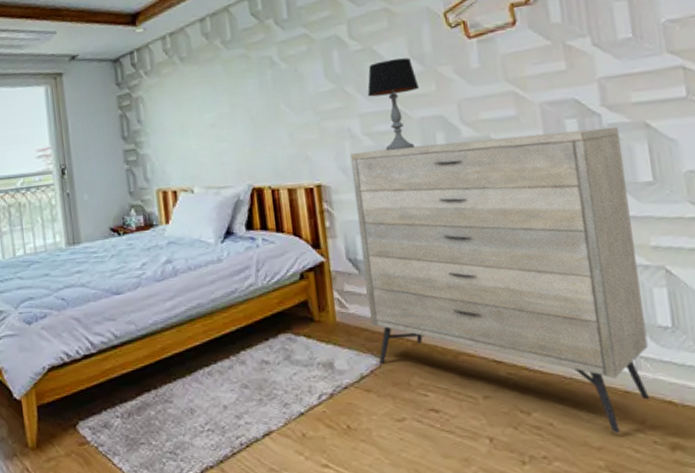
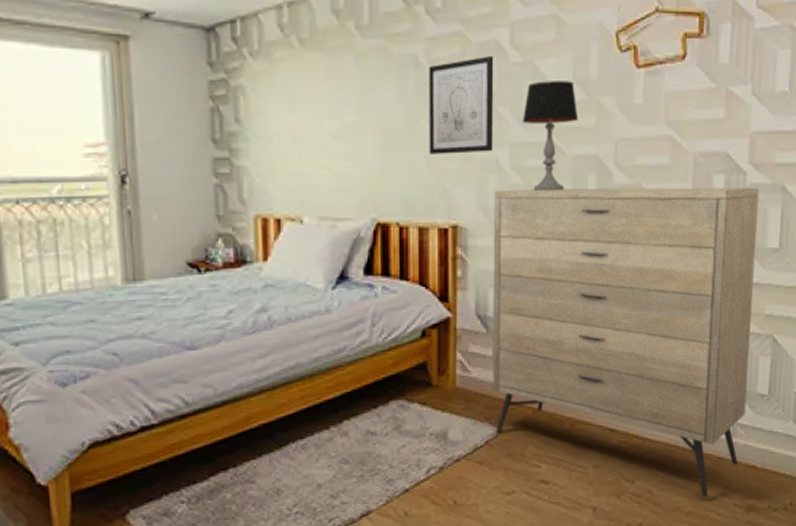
wall art: none [282,47,345,130] -> present [428,55,494,154]

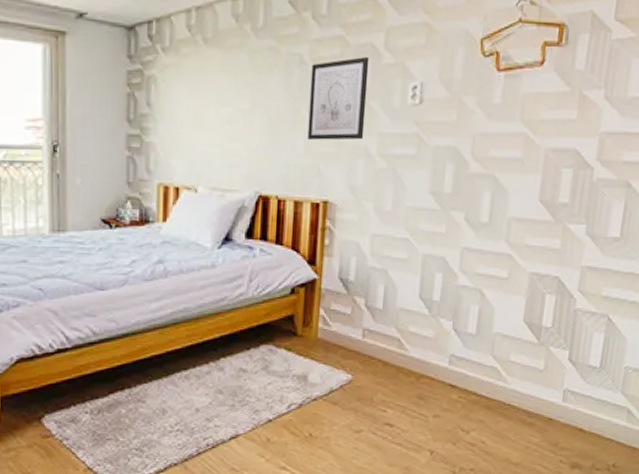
dresser: present [492,187,760,498] -> none [349,172,606,453]
table lamp: present [521,81,579,192] -> none [390,80,442,177]

